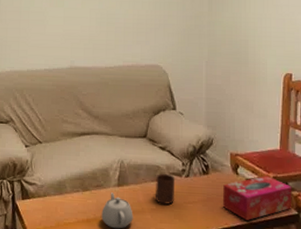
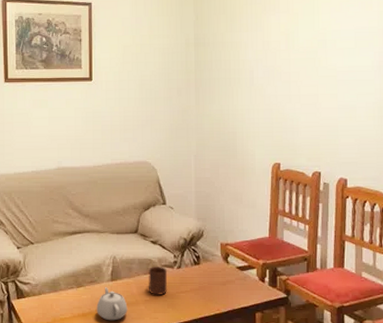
tissue box: present [222,175,292,220] -> none [213,262,281,305]

